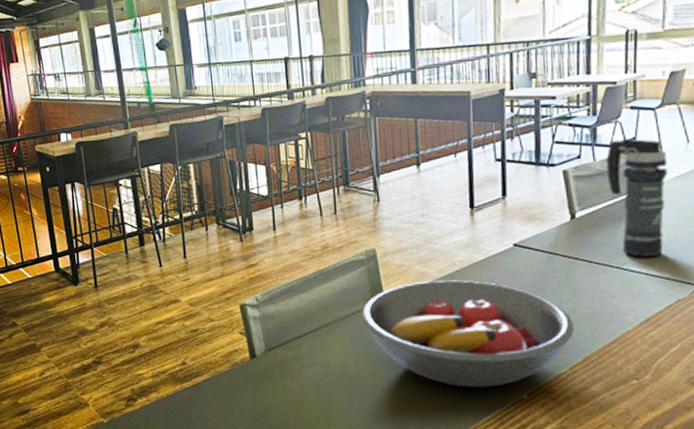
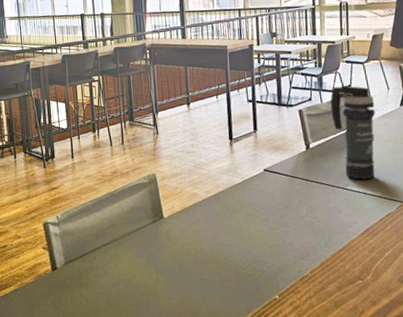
fruit bowl: present [361,280,575,388] -> none [144,199,313,291]

